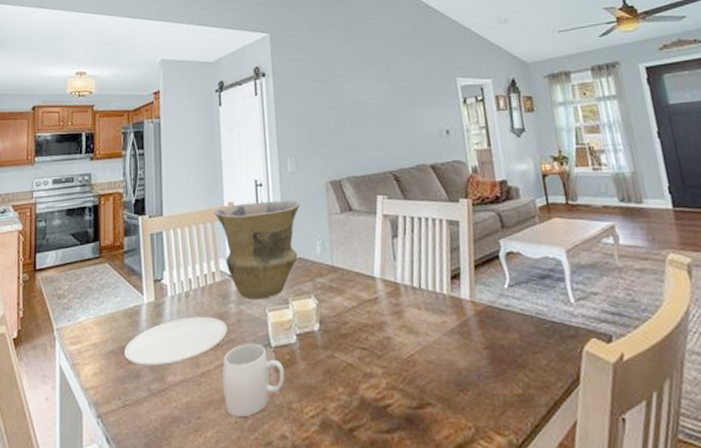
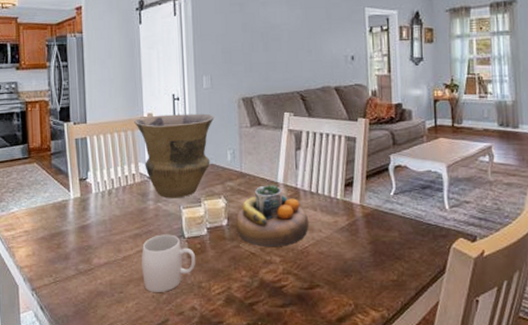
plate: present [124,316,227,366] -> none [54,210,146,250]
decorative bowl: none [328,278,413,355] -> present [235,184,309,246]

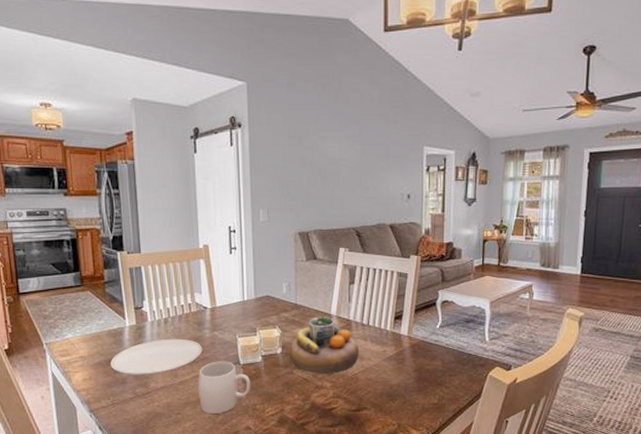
plate: none [54,210,146,250] -> present [110,338,202,375]
vase: present [134,113,215,199] -> none [190,246,271,328]

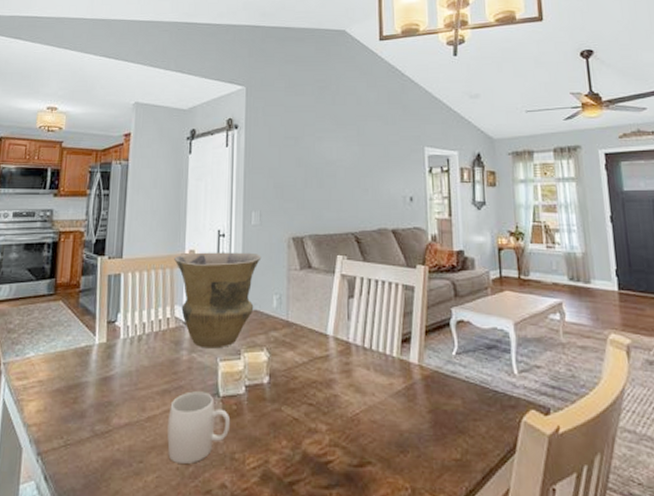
plate: present [110,338,202,375] -> none [71,360,177,407]
vase: none [190,246,271,328] -> present [174,252,262,349]
decorative bowl: present [289,315,360,373] -> none [278,336,361,411]

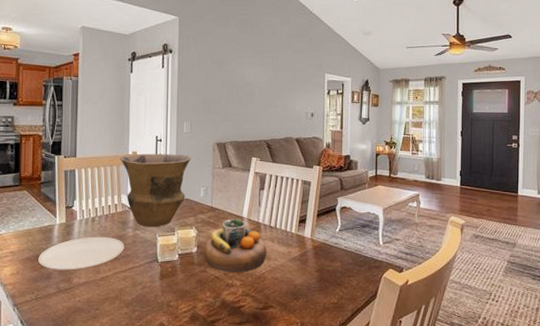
plate: none [71,360,177,407] -> present [38,236,124,271]
mug: present [167,391,231,464] -> none [117,258,167,310]
decorative bowl: none [278,336,361,411] -> present [204,218,267,272]

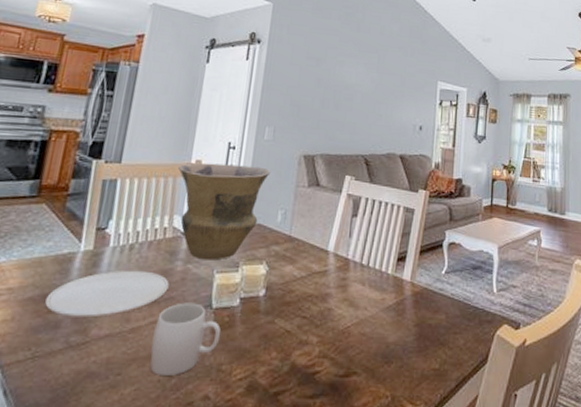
mug: none [117,258,167,310] -> present [150,302,221,376]
decorative bowl: present [204,218,267,272] -> none [273,251,355,324]

